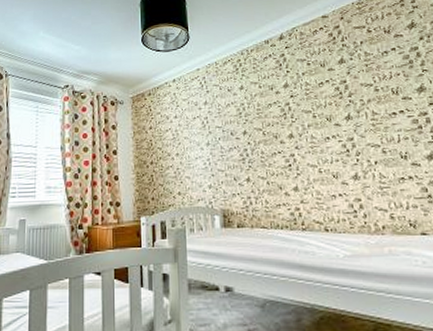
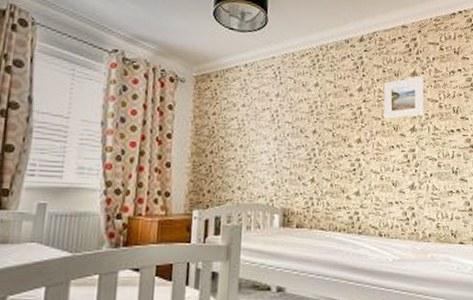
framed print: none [310,63,359,112] -> present [384,76,425,120]

